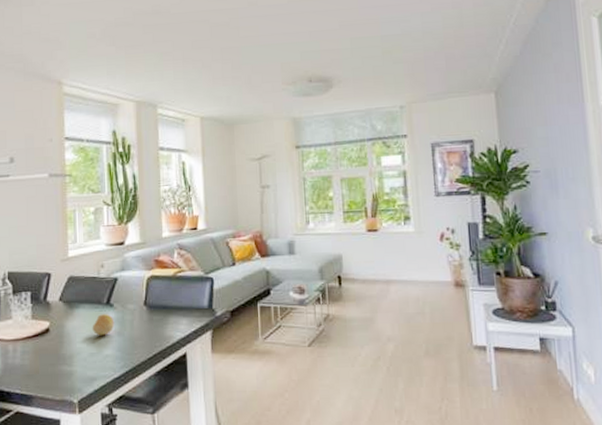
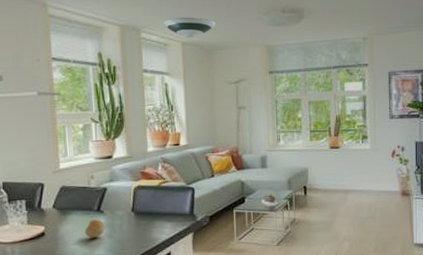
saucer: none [180,90,236,113] -> present [162,17,215,39]

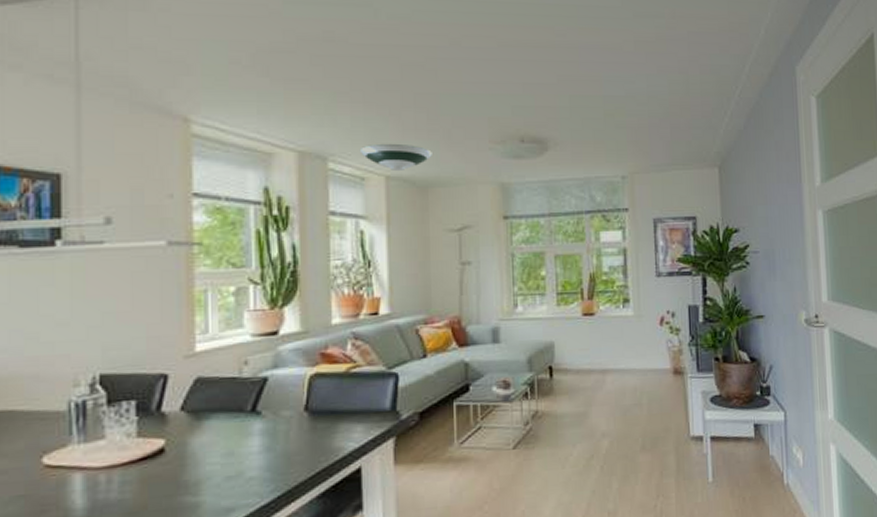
fruit: present [84,219,105,238] -> none [229,424,262,454]

